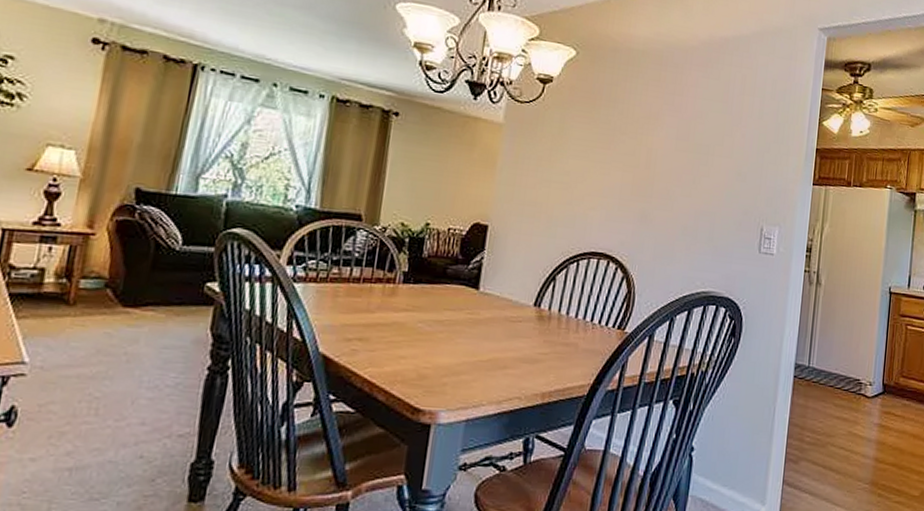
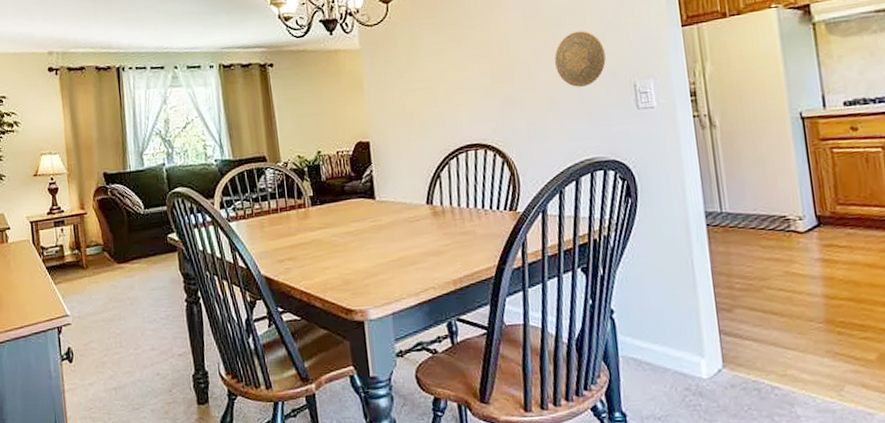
decorative plate: none [695,164,743,220] -> present [554,31,606,87]

